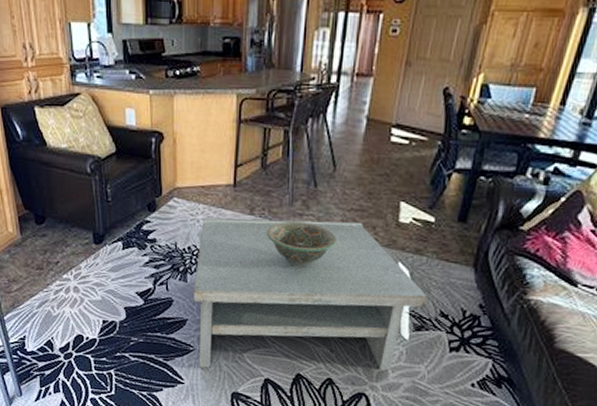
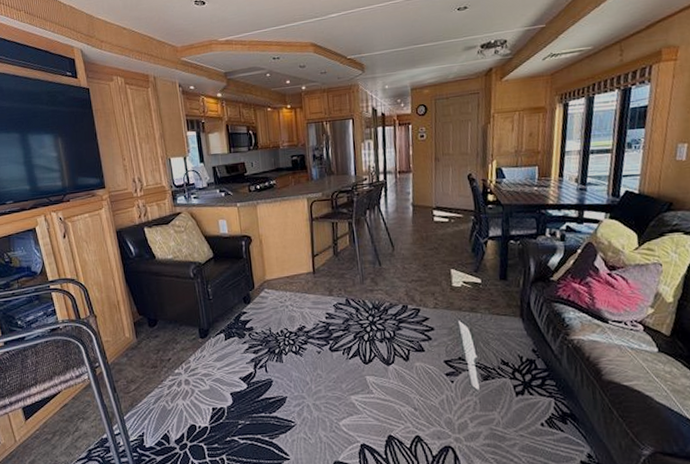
coffee table: present [193,217,428,370] -> none [289,290,489,442]
decorative bowl: present [266,221,338,266] -> none [345,296,405,335]

